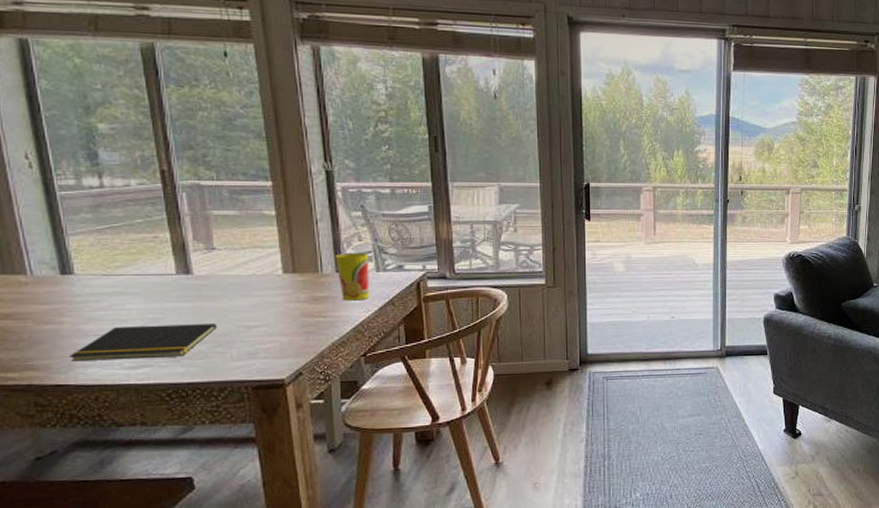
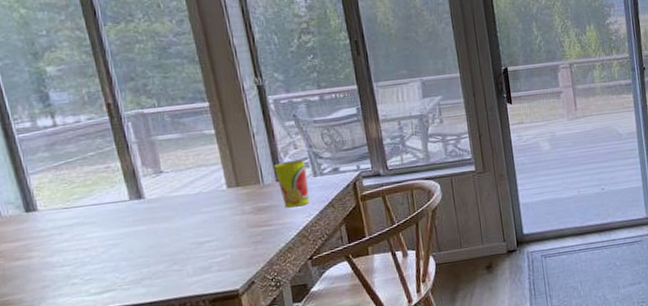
notepad: present [69,324,217,361] -> none [40,243,172,293]

